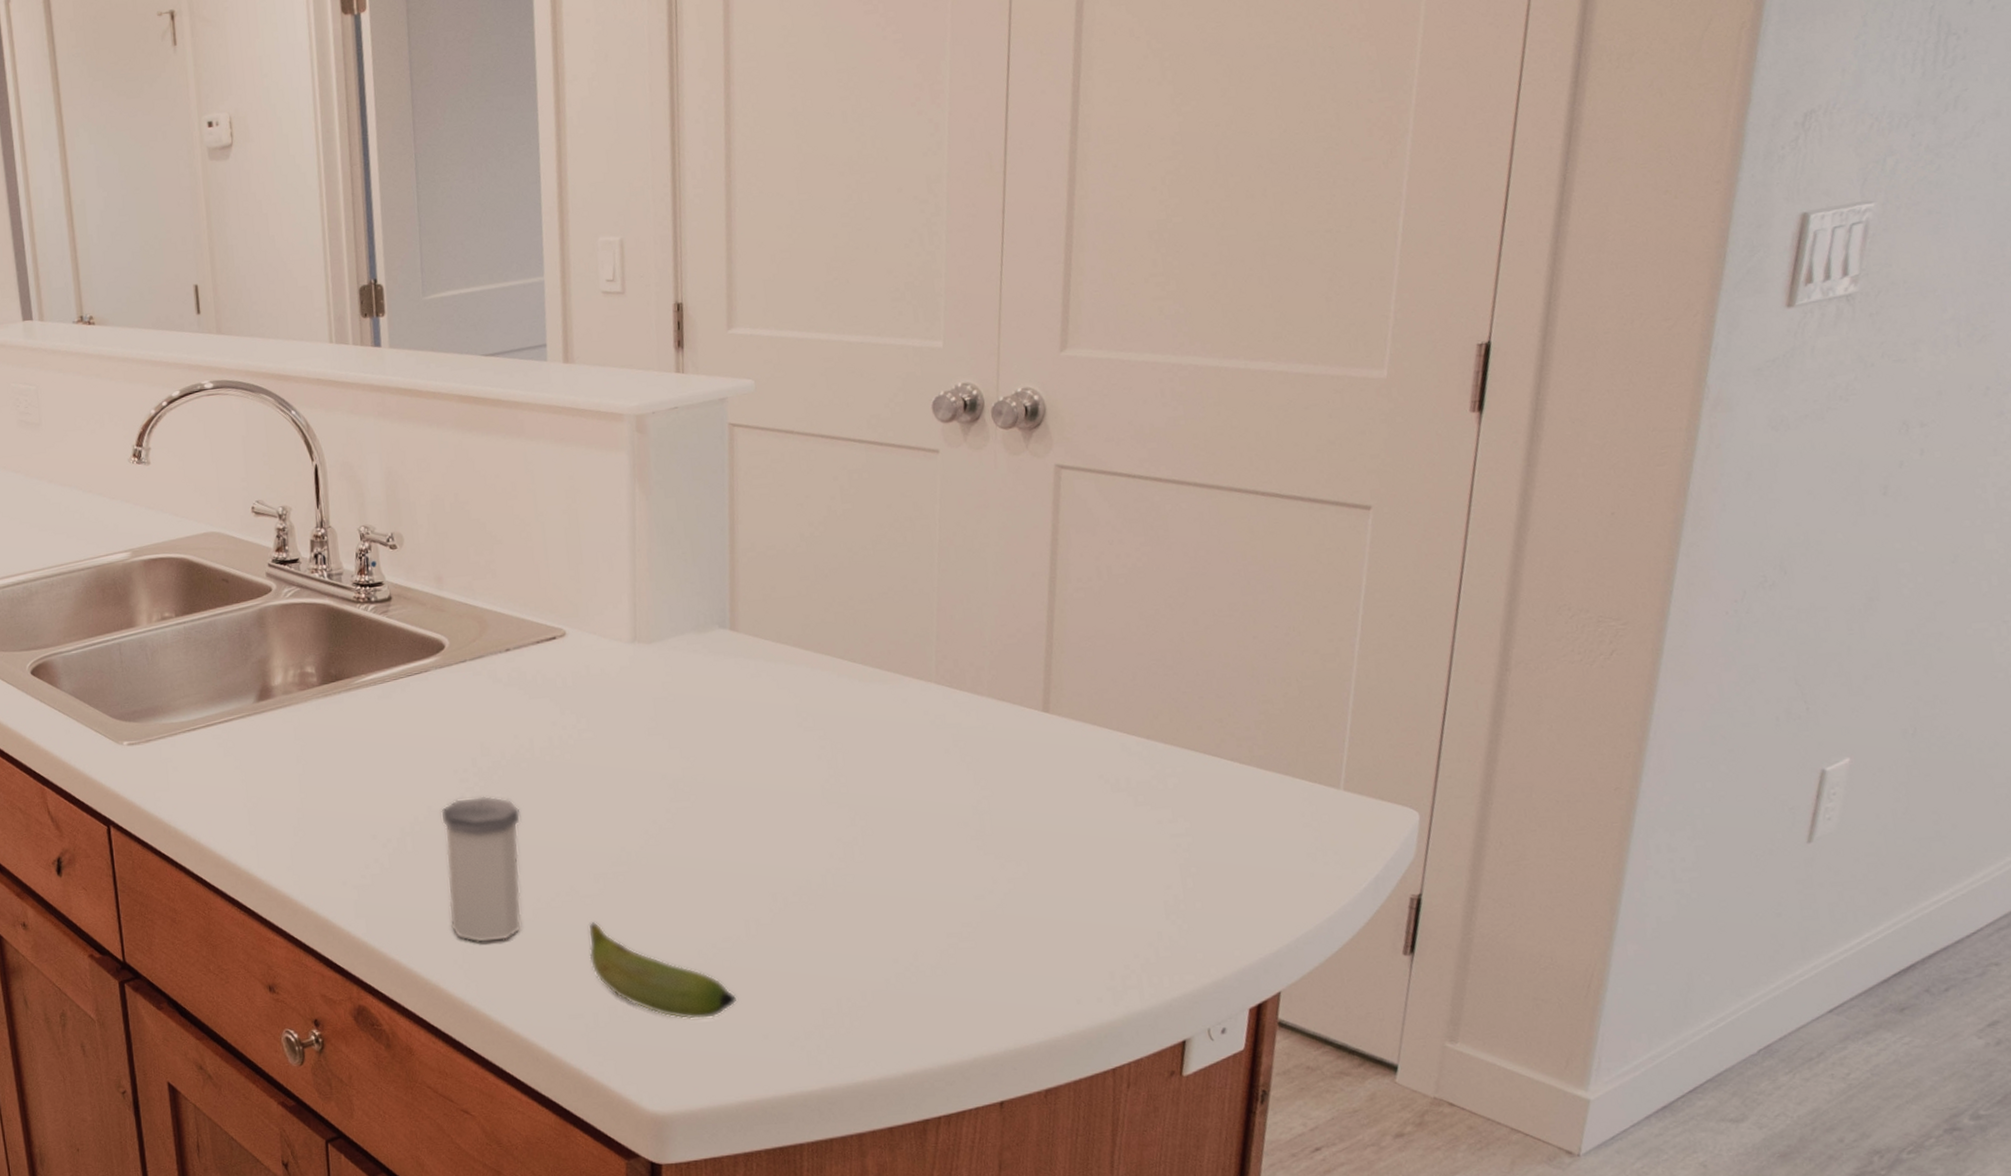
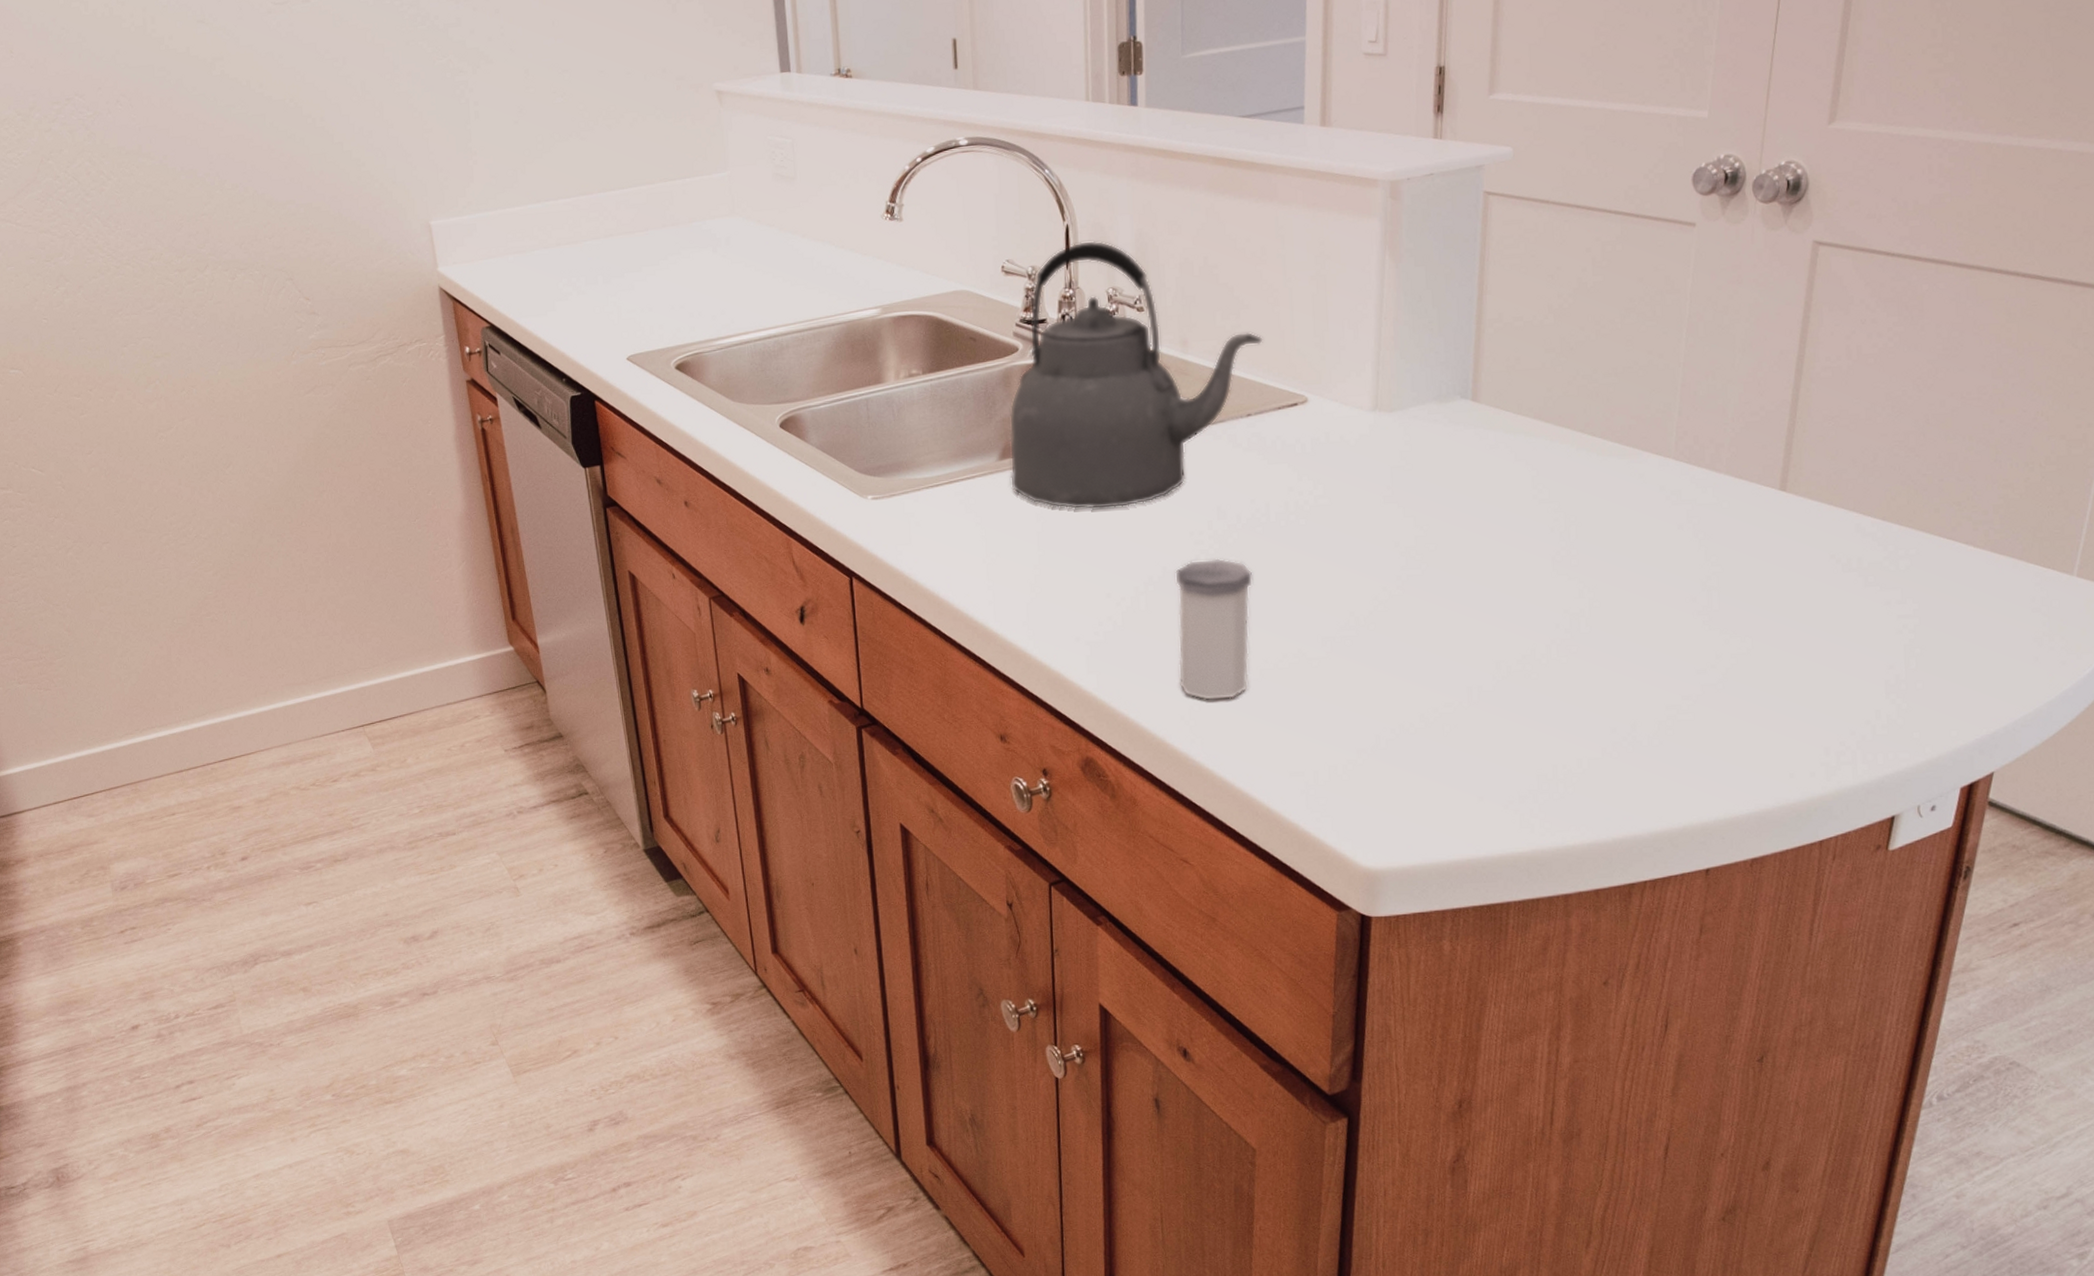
kettle: none [265,480,518,750] -> present [1009,241,1263,510]
banana: present [588,922,737,1020] -> none [1313,684,1455,781]

